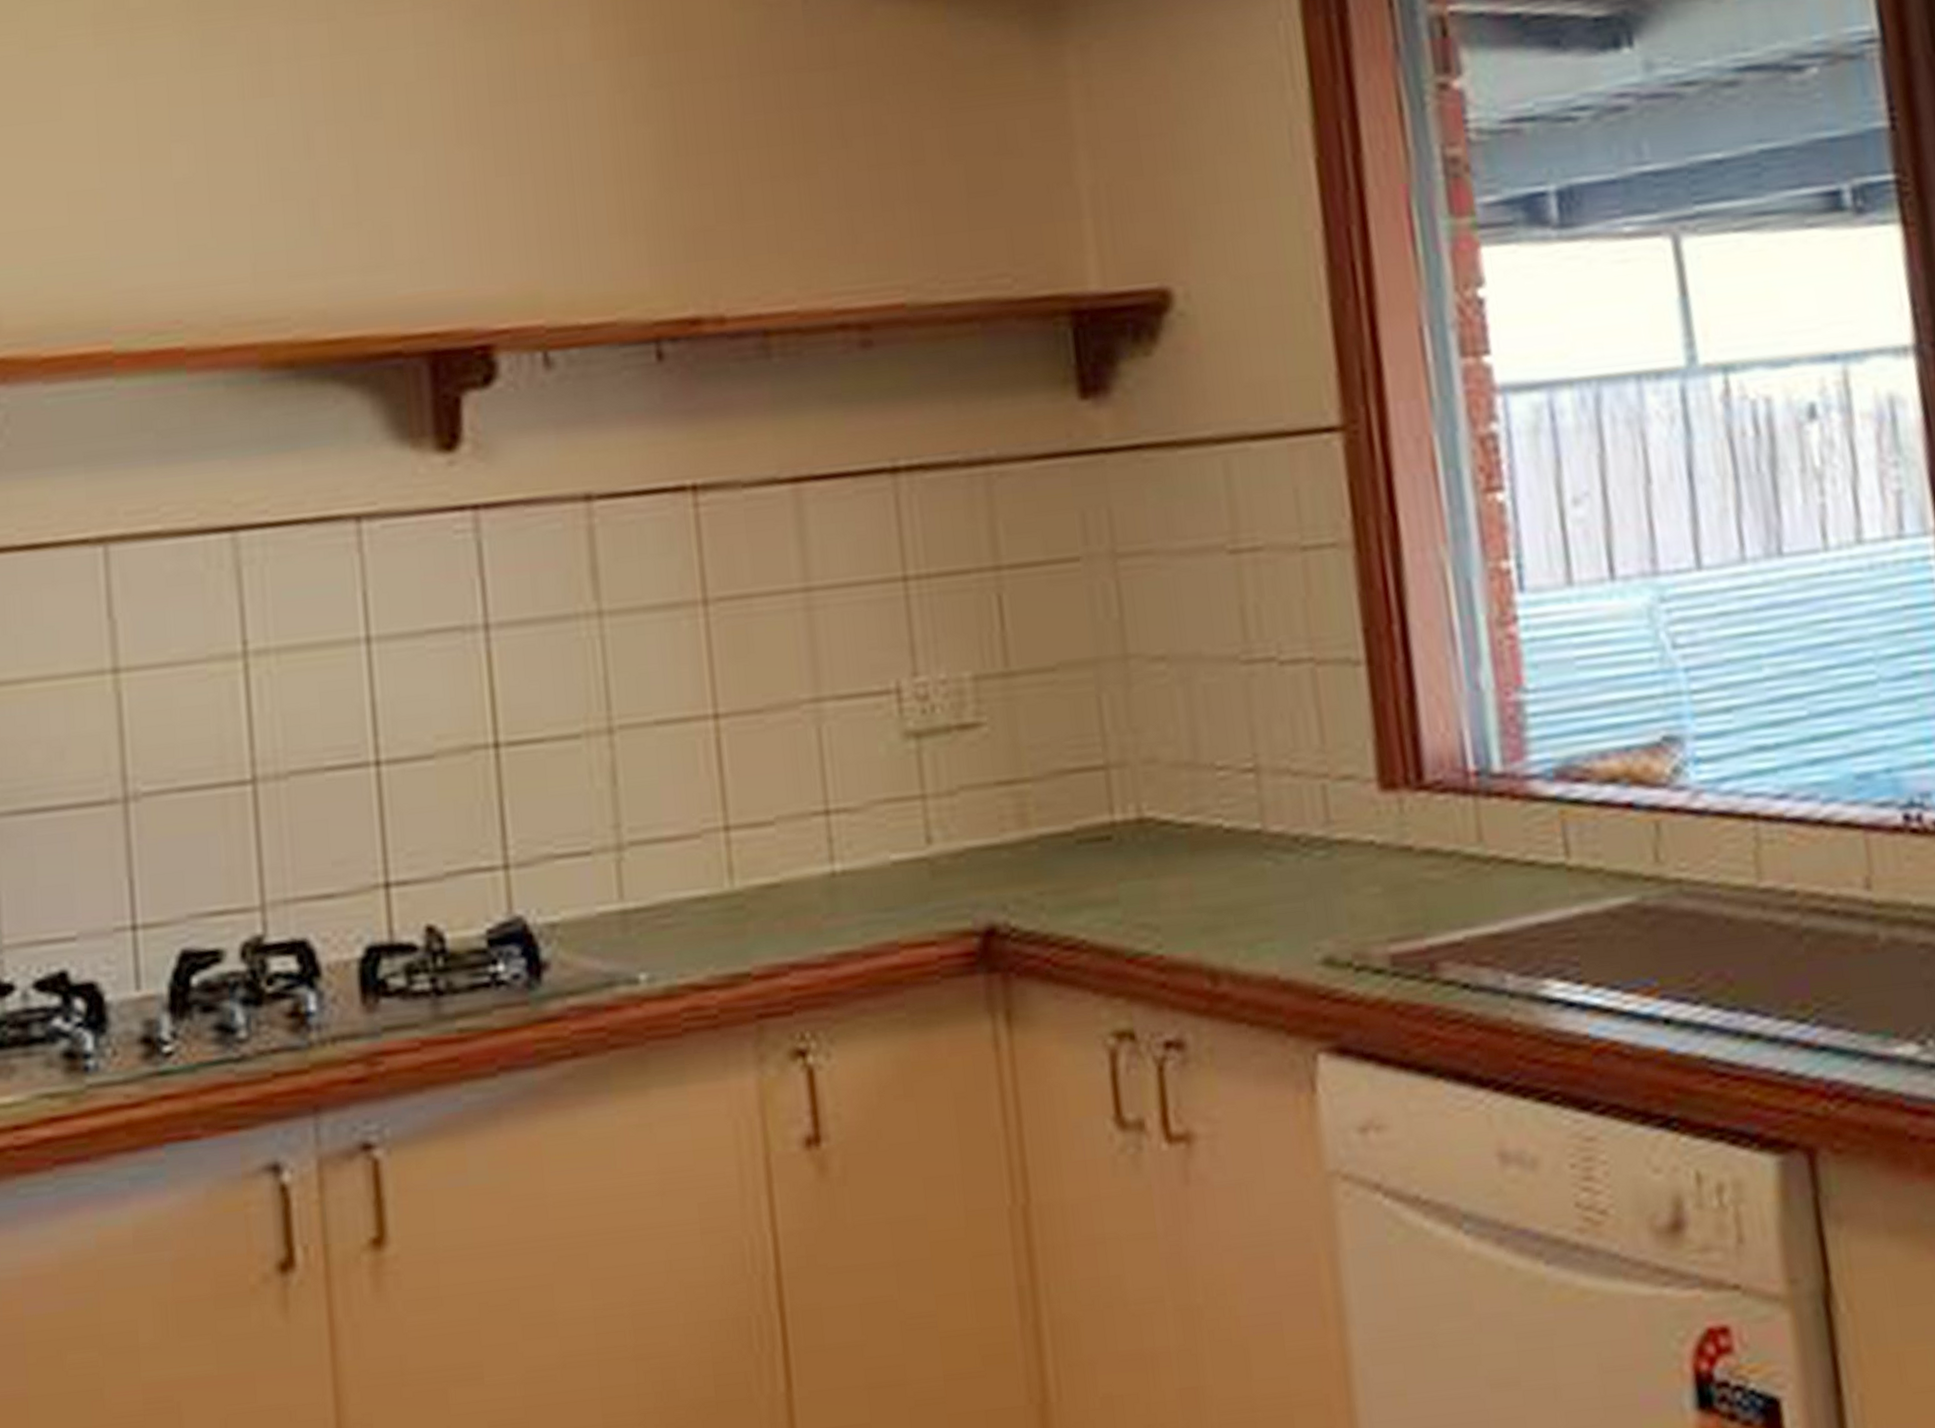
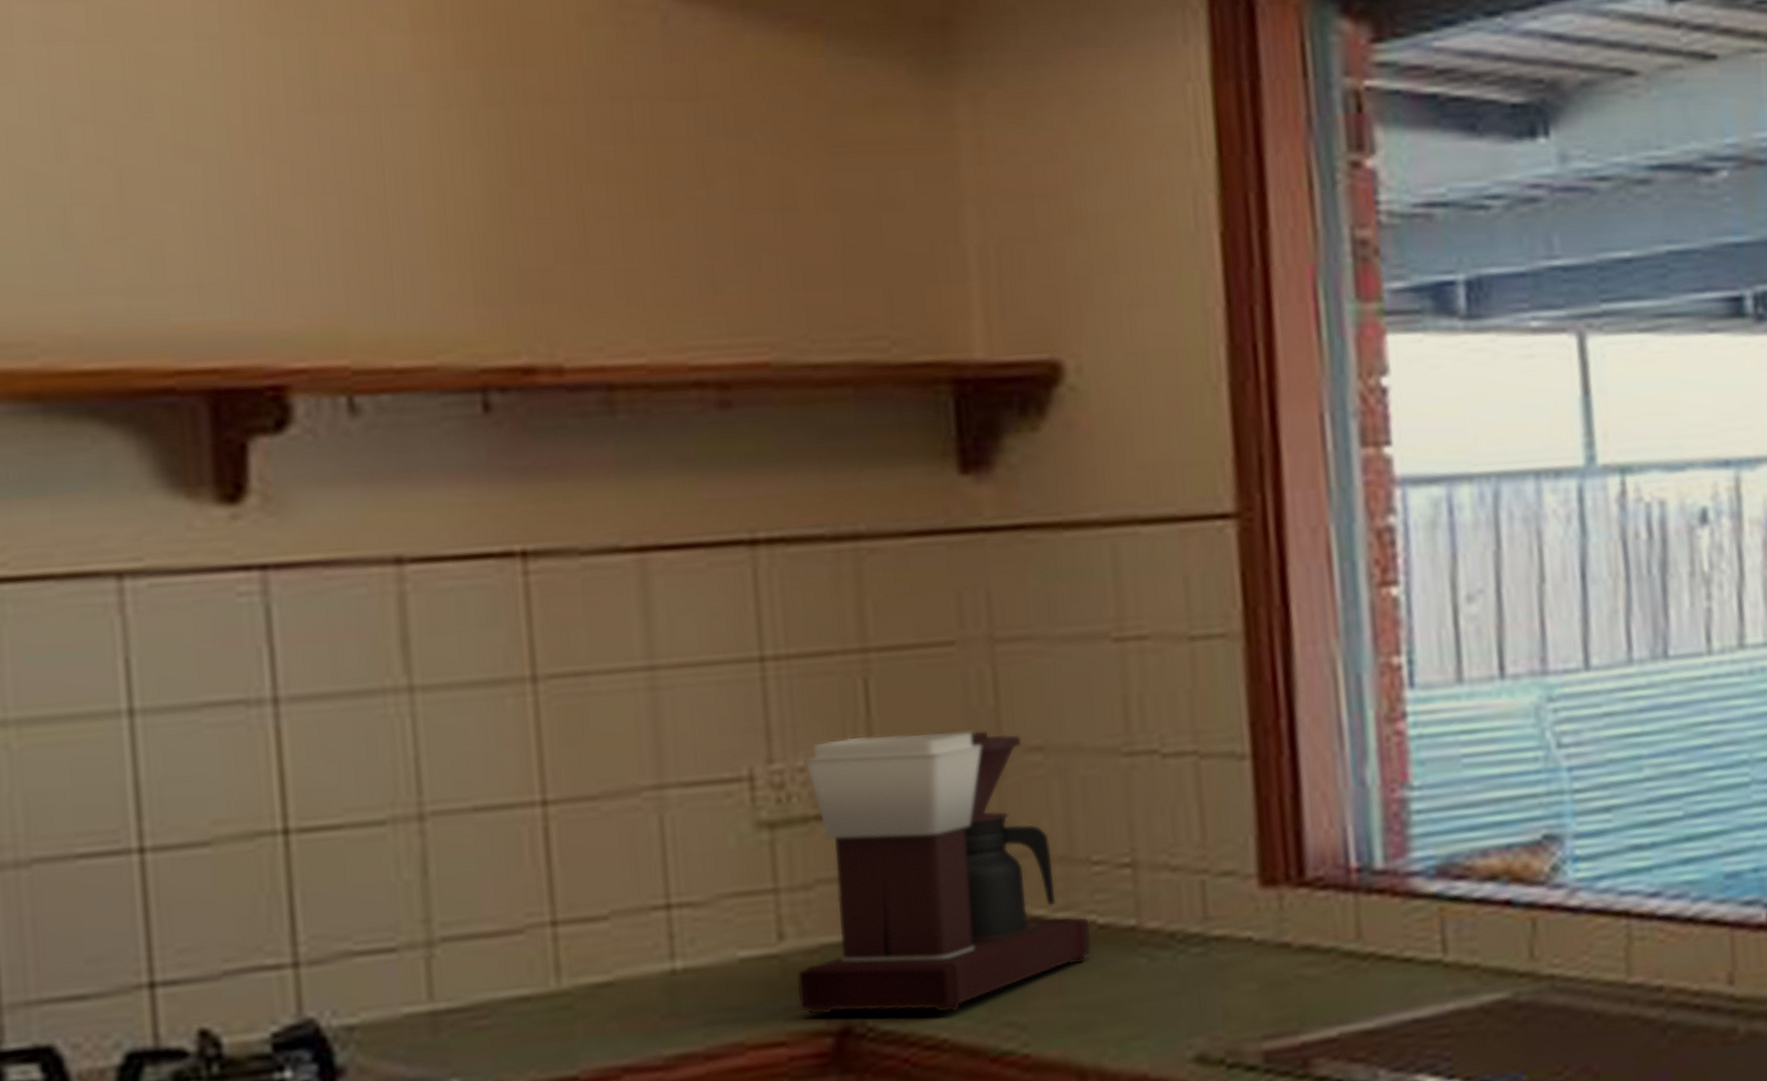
coffee maker: none [945,640,1219,916] -> present [797,729,1092,1015]

